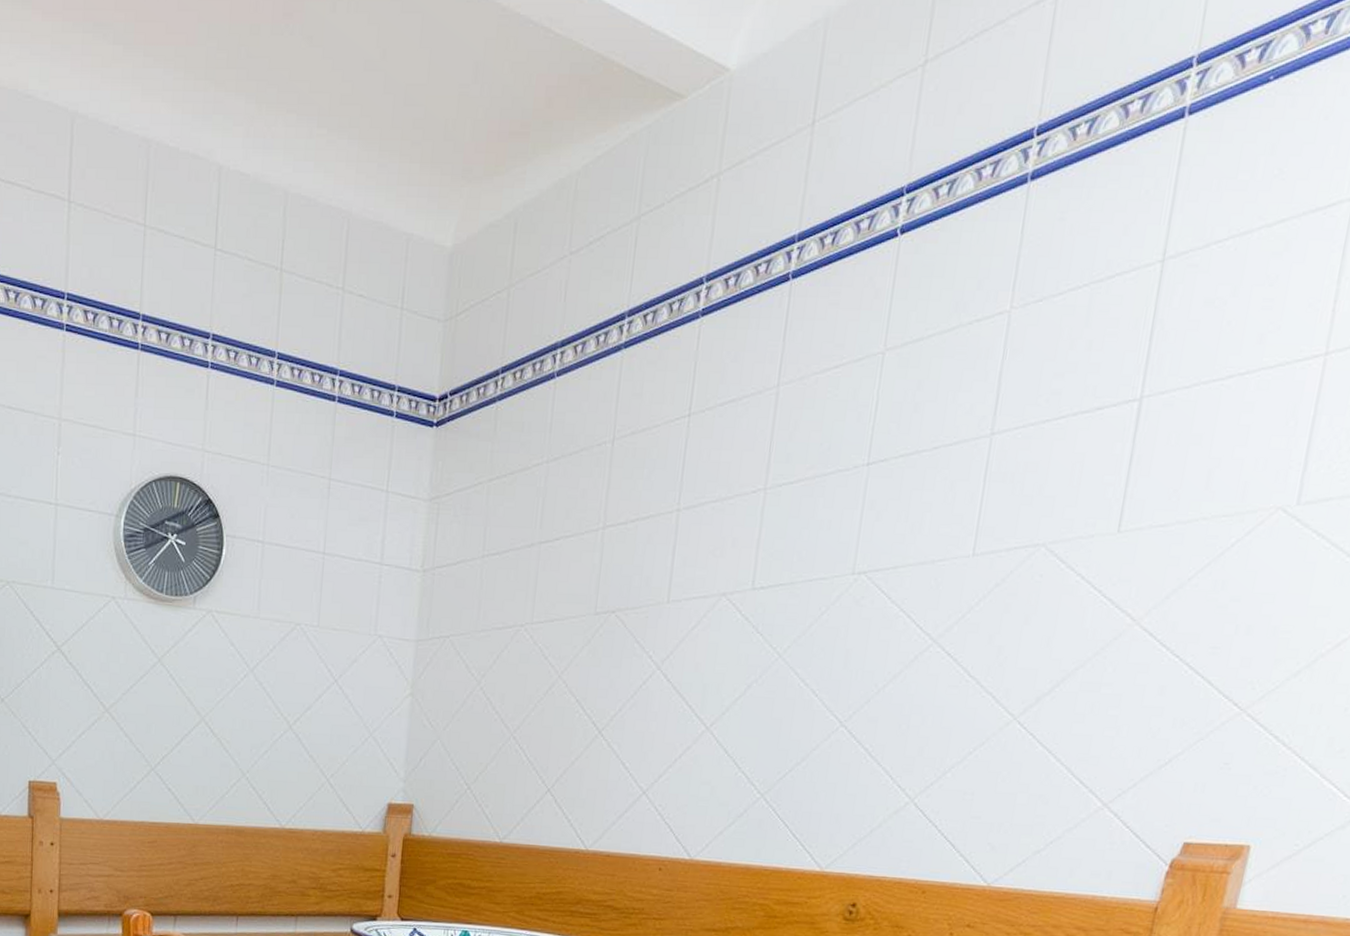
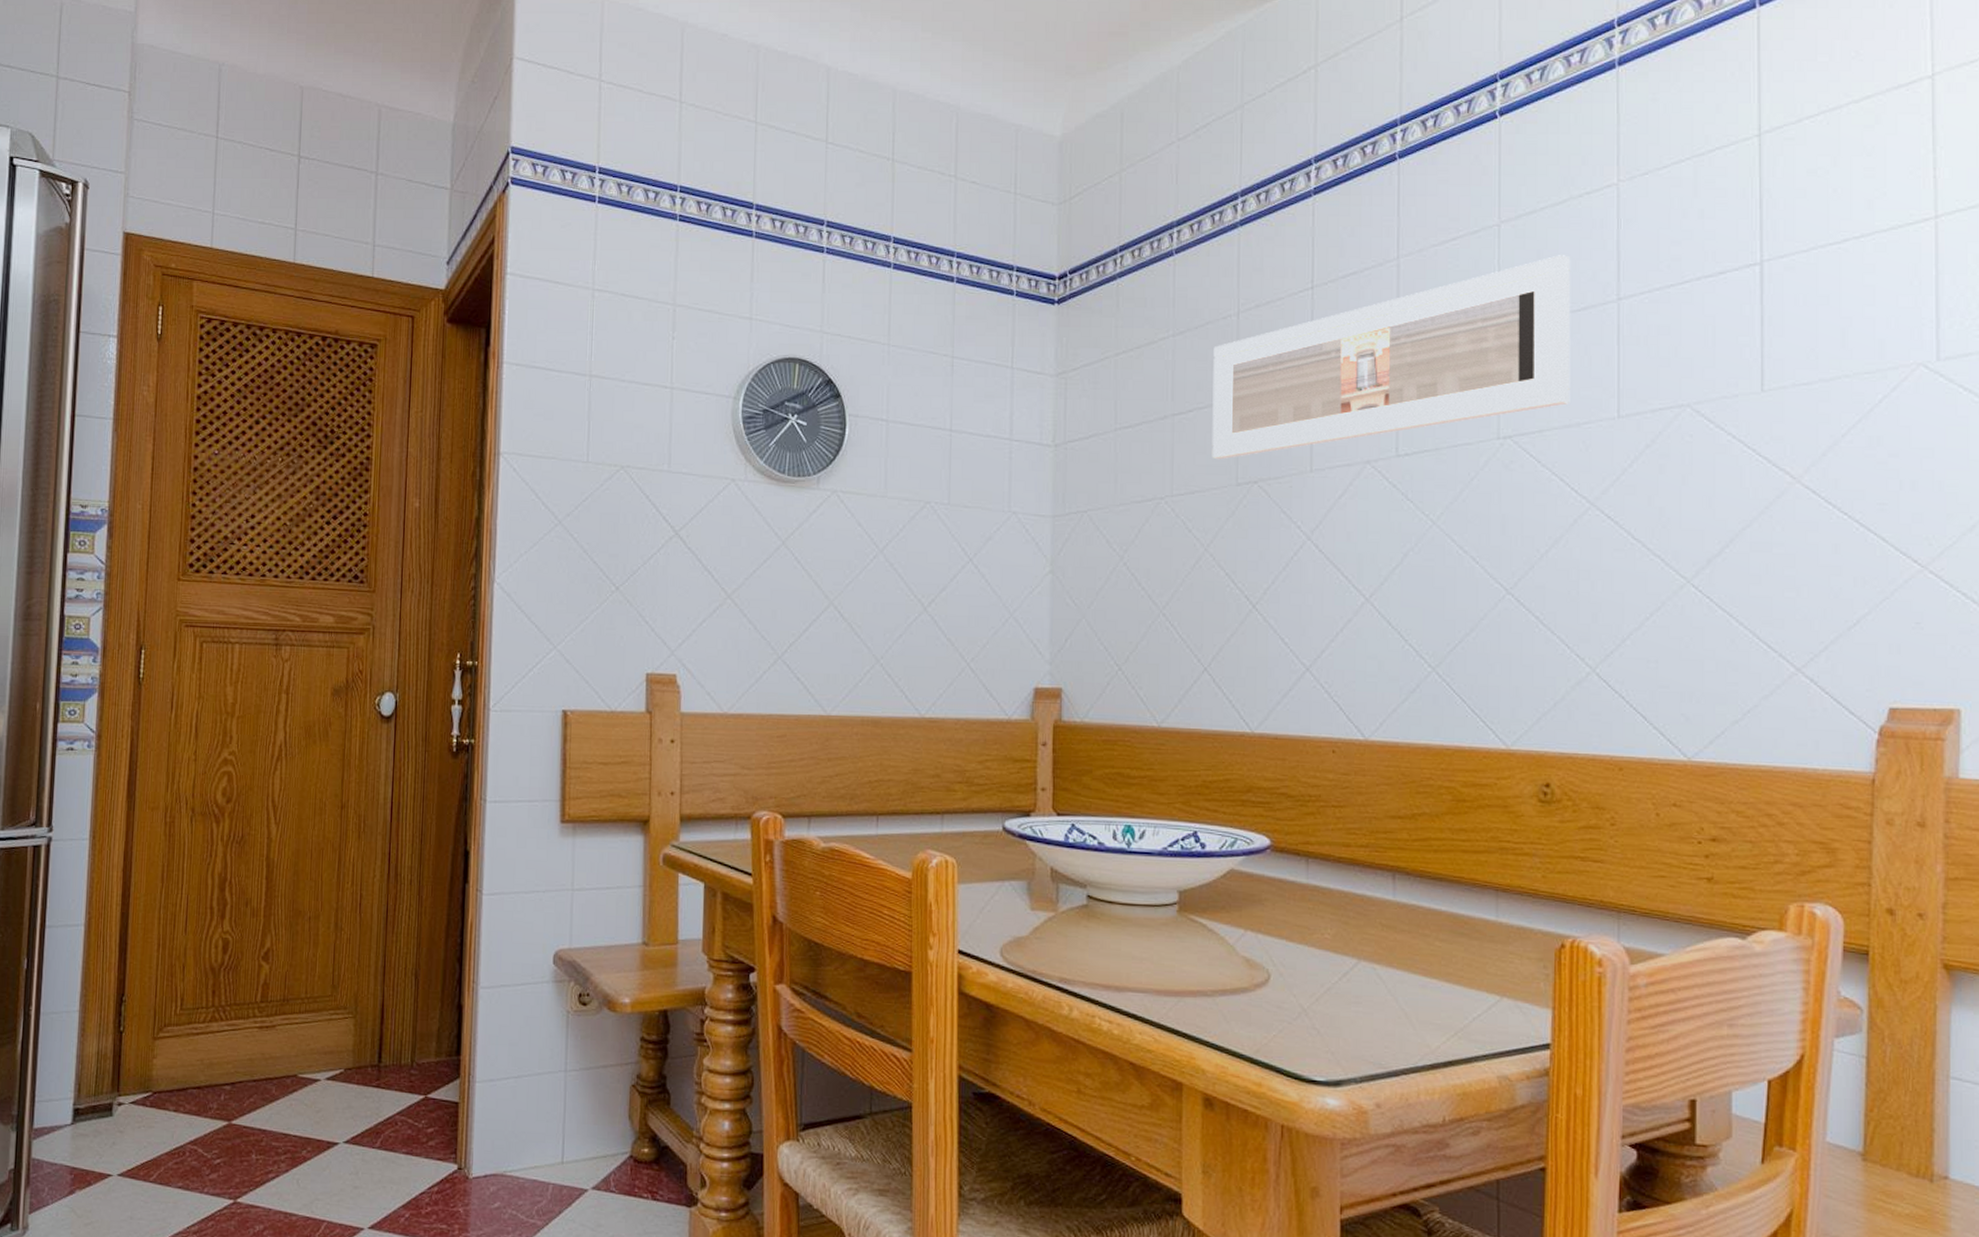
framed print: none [573,386,950,589] -> present [1212,255,1571,460]

